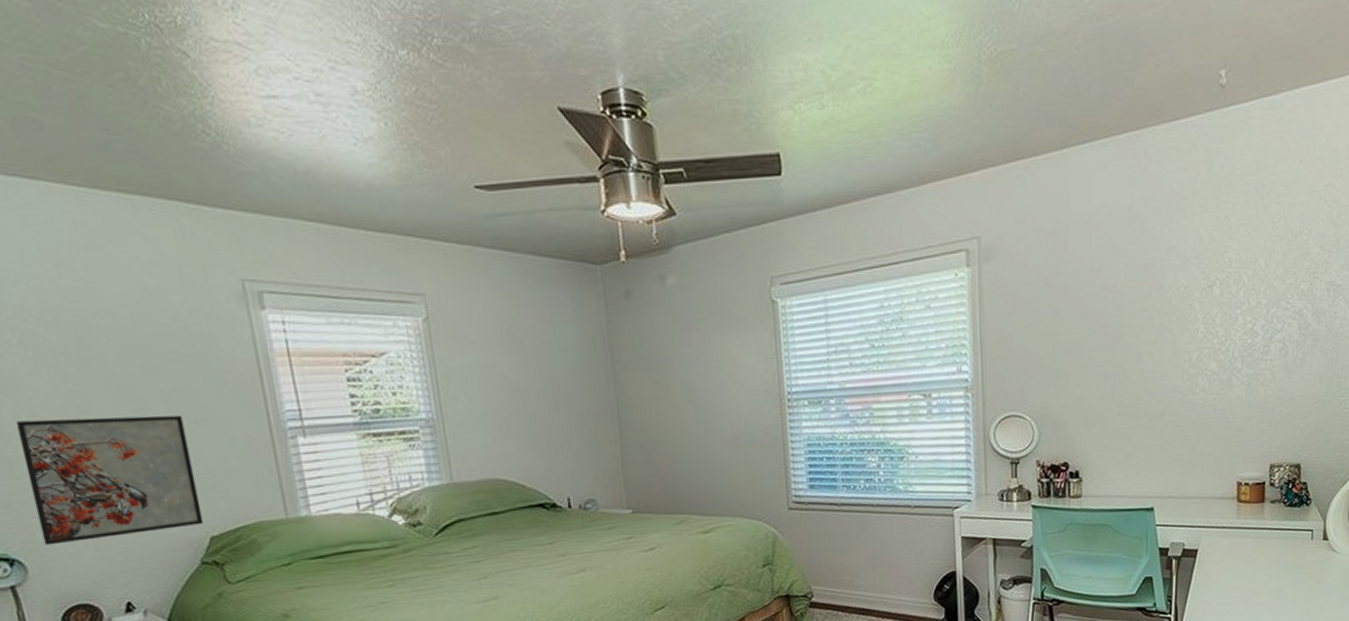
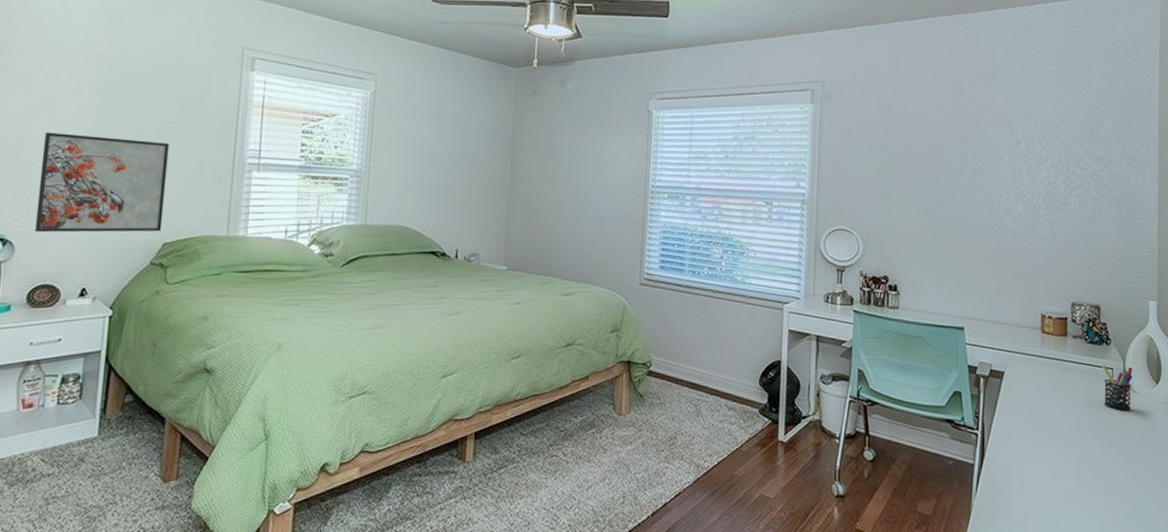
pen holder: none [1300,525,1333,573] -> present [1101,365,1132,412]

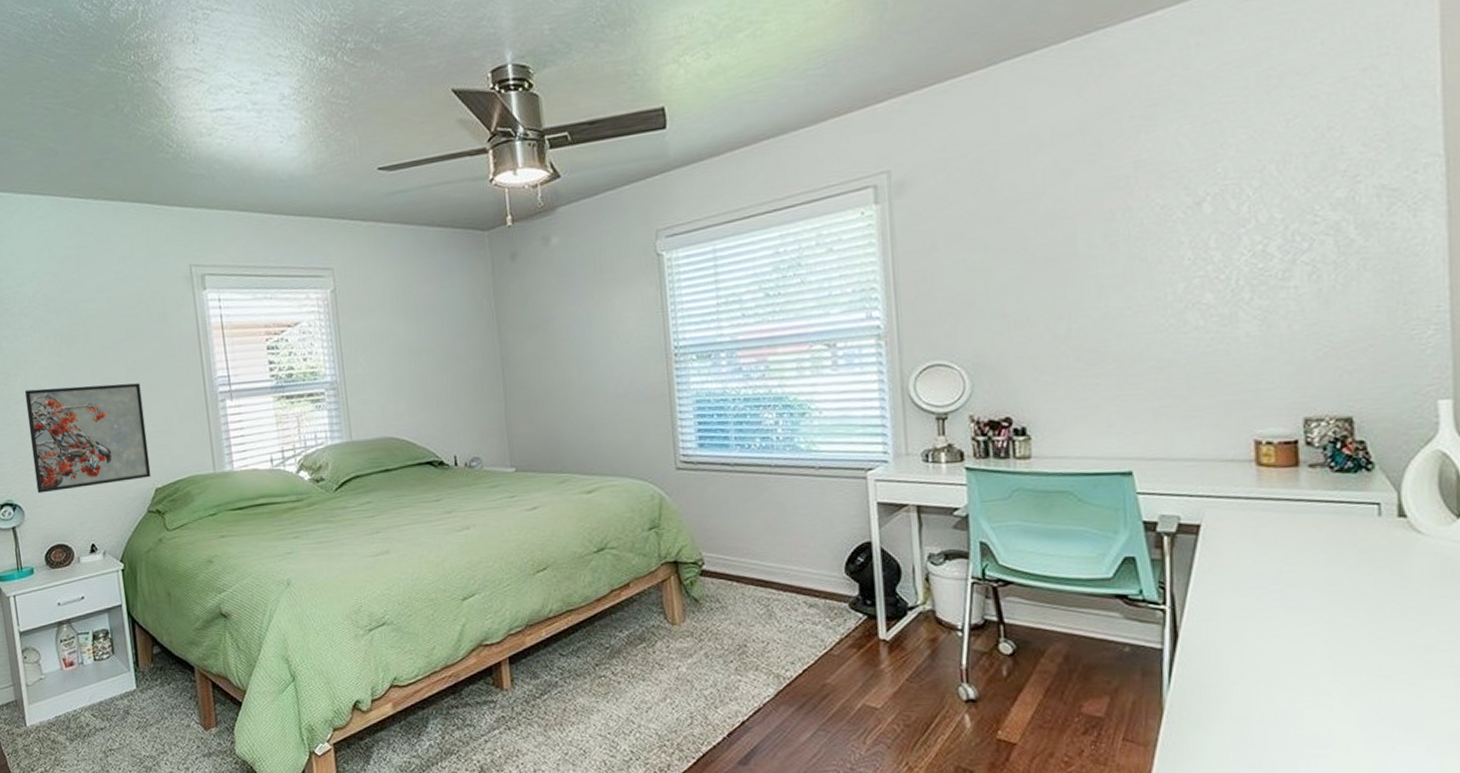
pen holder: present [1101,365,1132,412] -> none [1360,497,1414,561]

